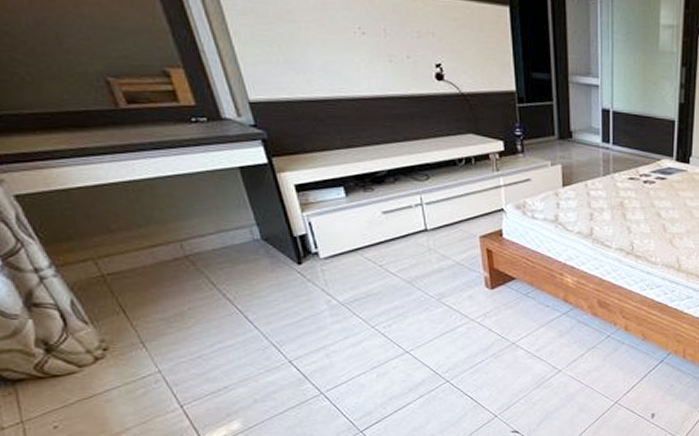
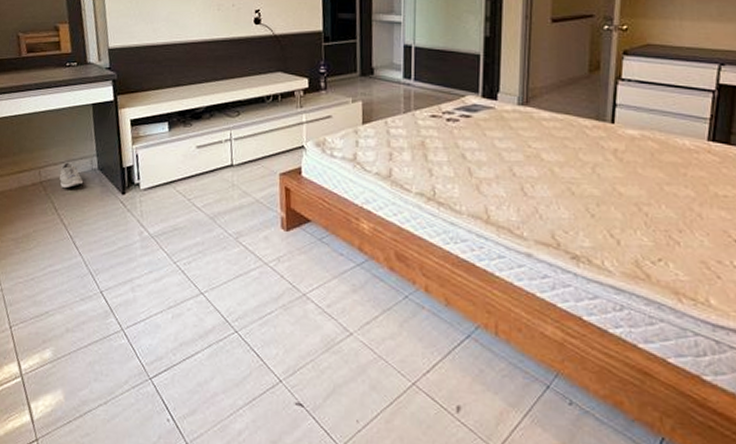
sneaker: none [211,233,245,262] -> present [60,162,84,189]

